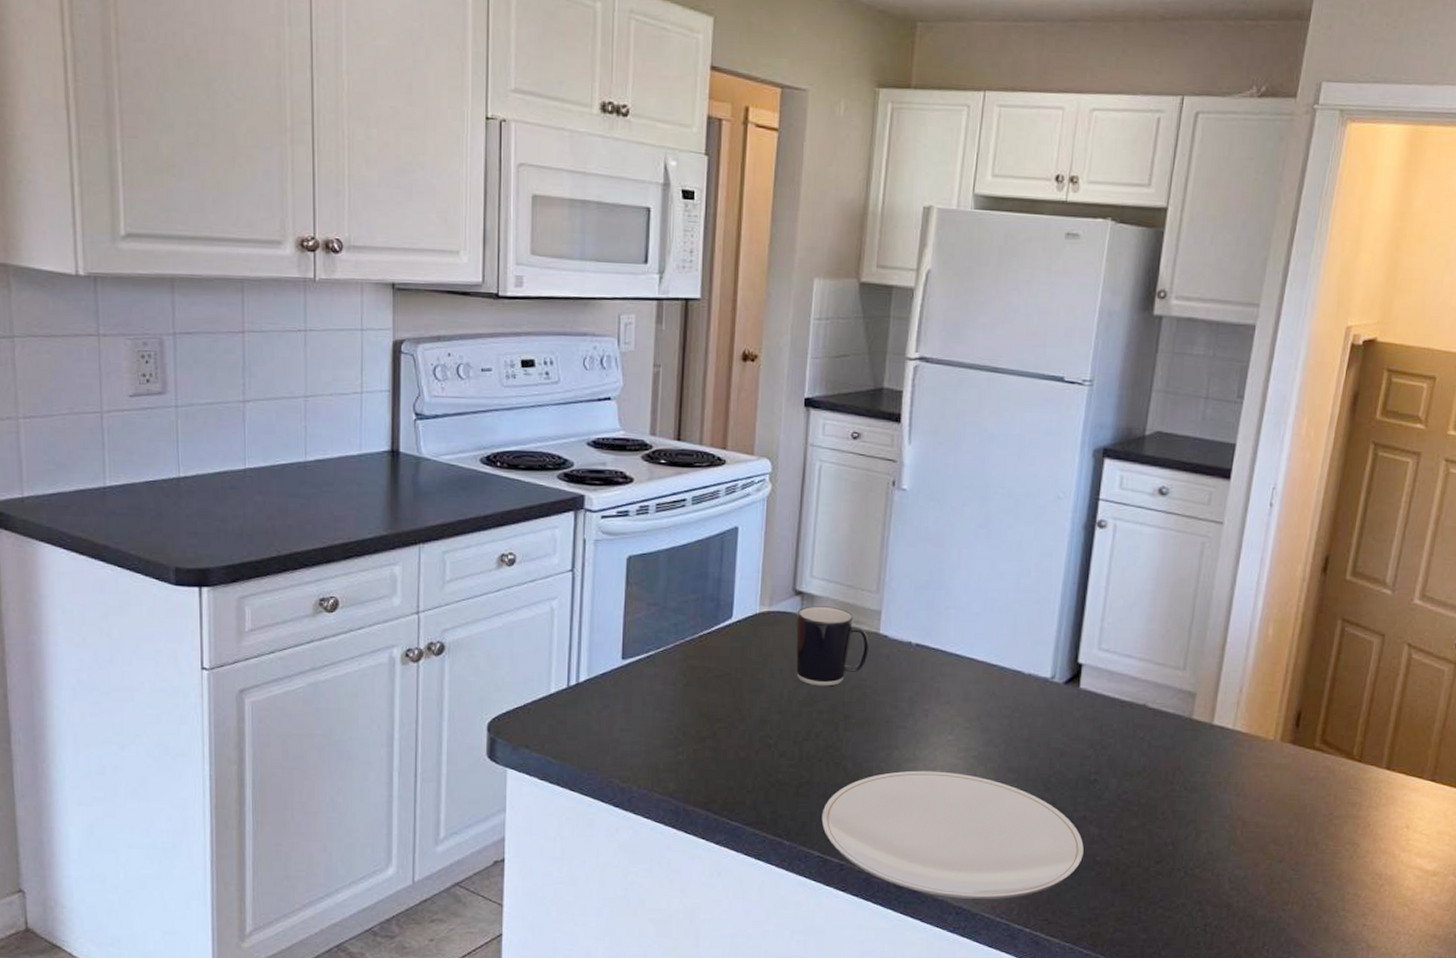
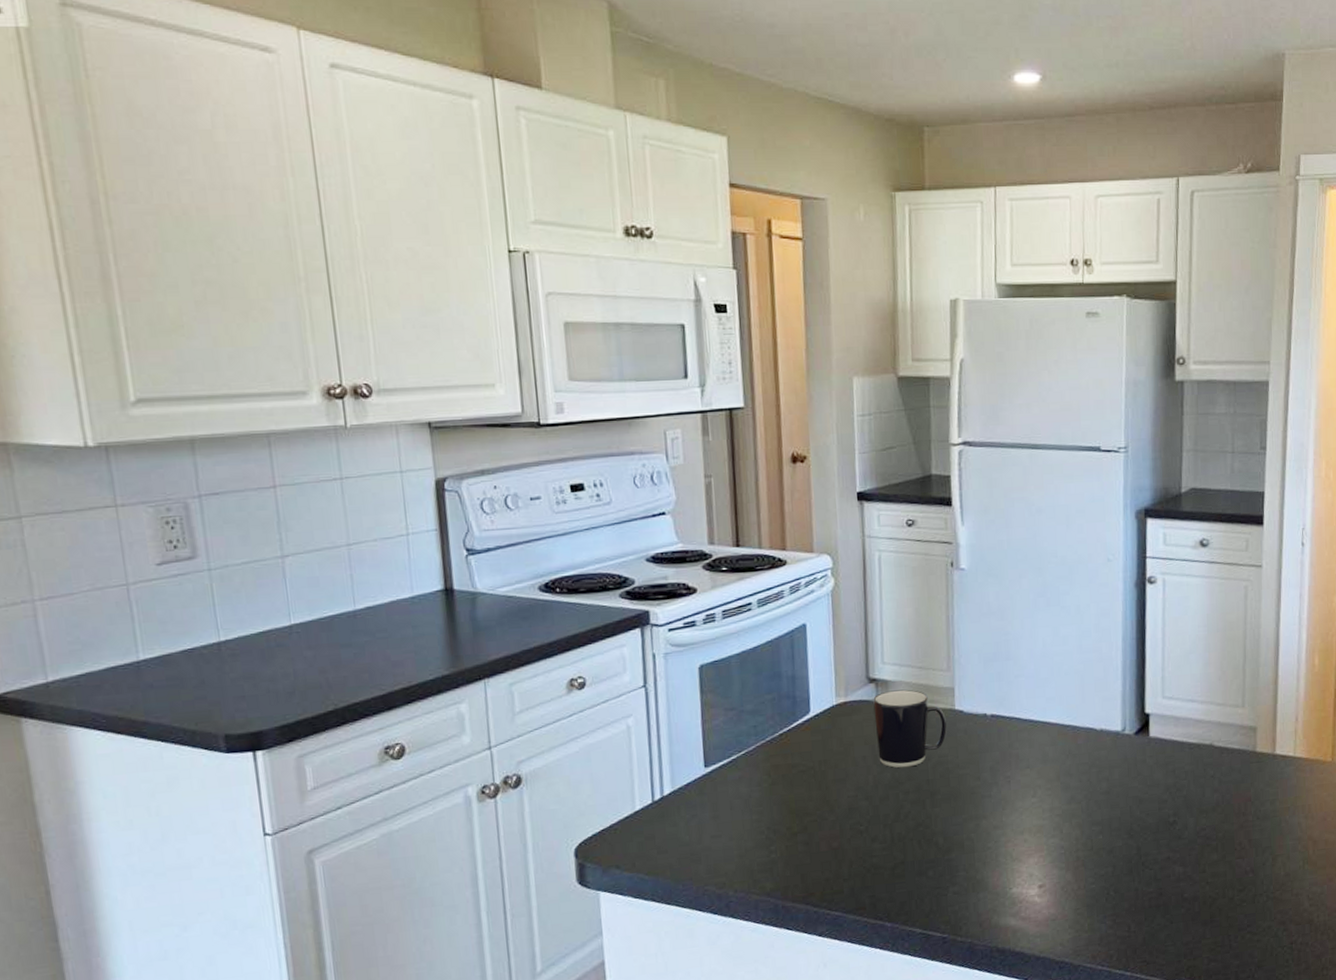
plate: present [821,770,1084,899] -> none [919,833,1172,954]

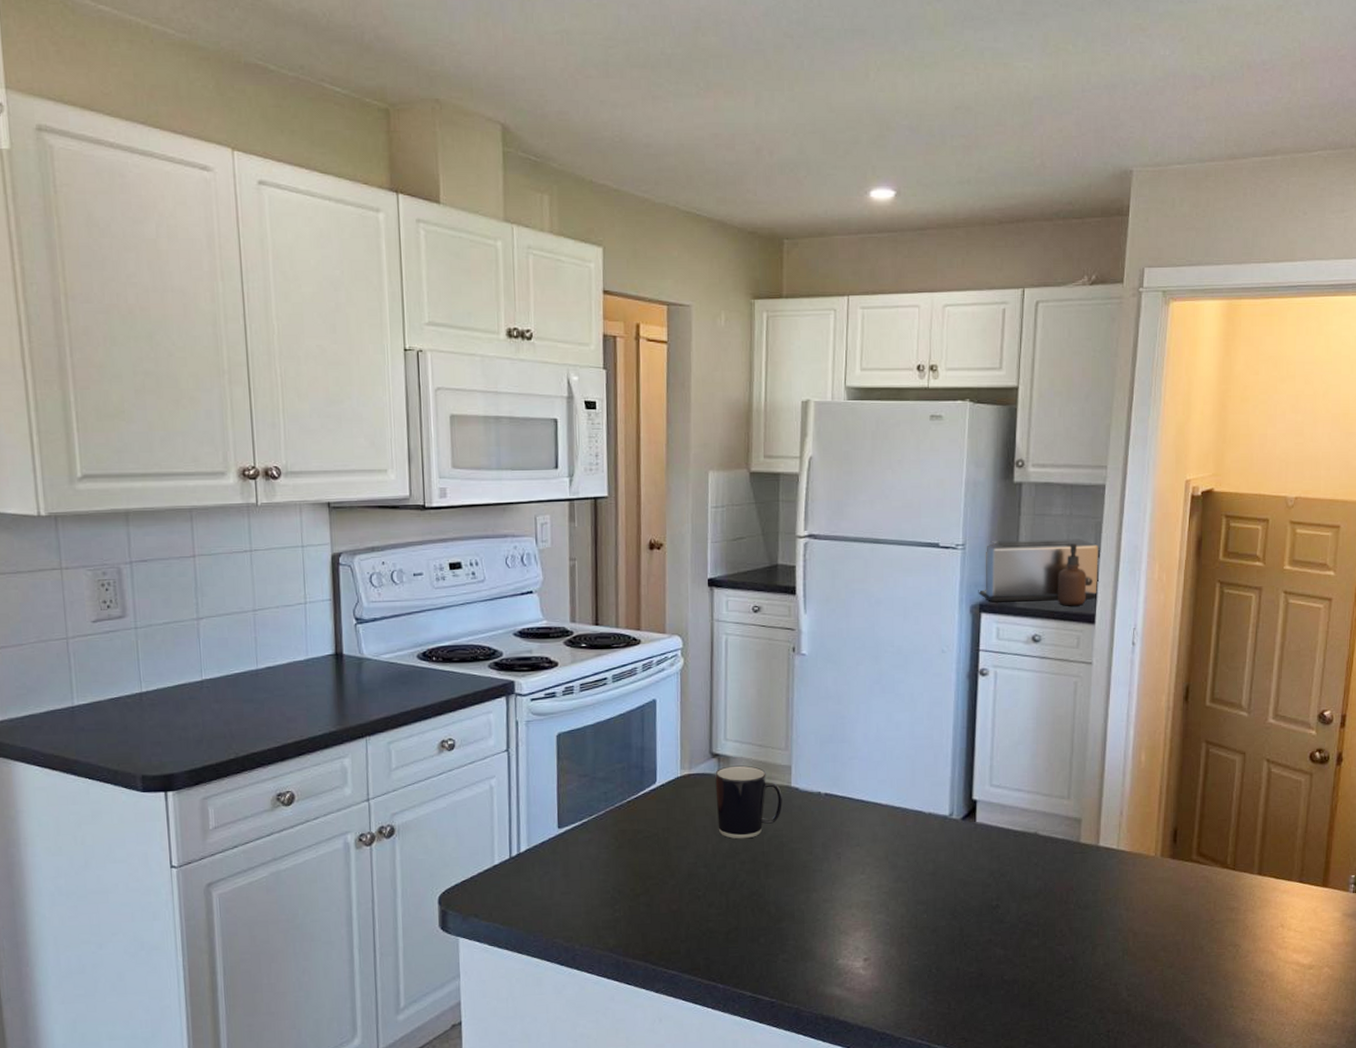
toaster: none [1142,438,1265,507] -> present [978,539,1098,603]
soap dispenser: none [1224,443,1254,508] -> present [1058,544,1087,606]

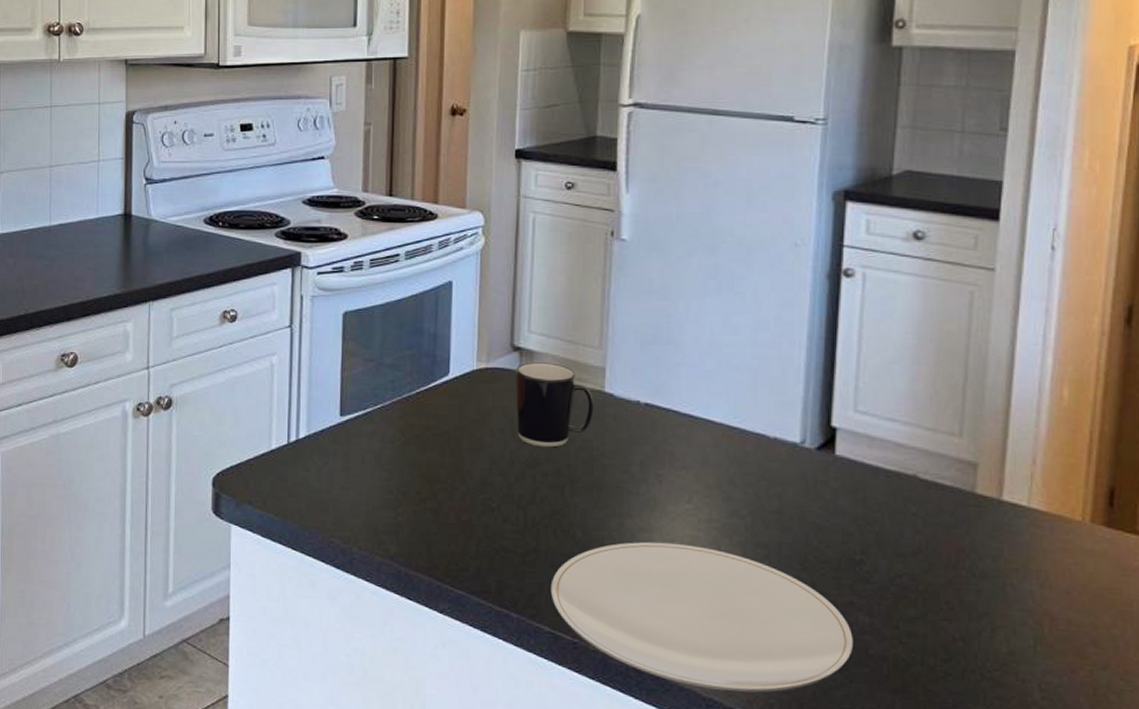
plate: none [751,908,992,1025] -> present [550,541,853,693]
toaster: present [978,539,1098,603] -> none [843,116,1005,191]
soap dispenser: present [1058,544,1087,606] -> none [949,121,989,198]

